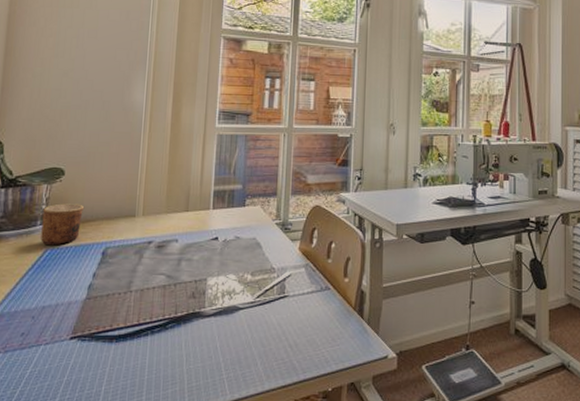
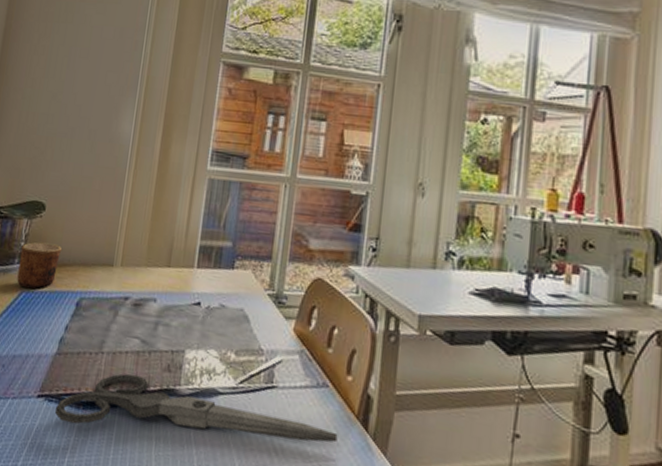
scissors: none [89,305,340,356] -> present [55,373,338,443]

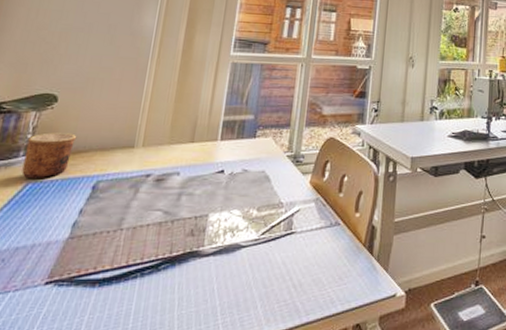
scissors: present [55,373,338,443] -> none [66,244,348,303]

